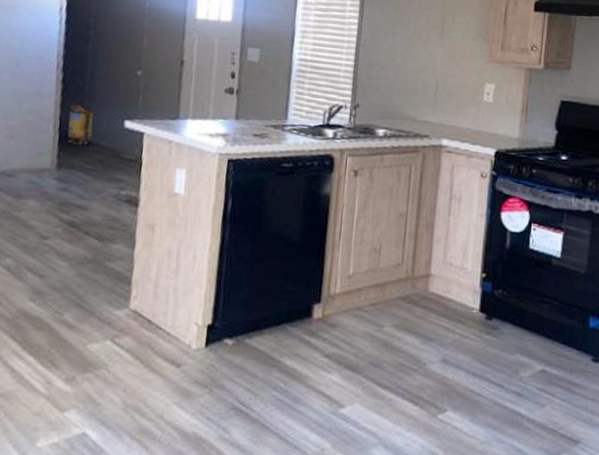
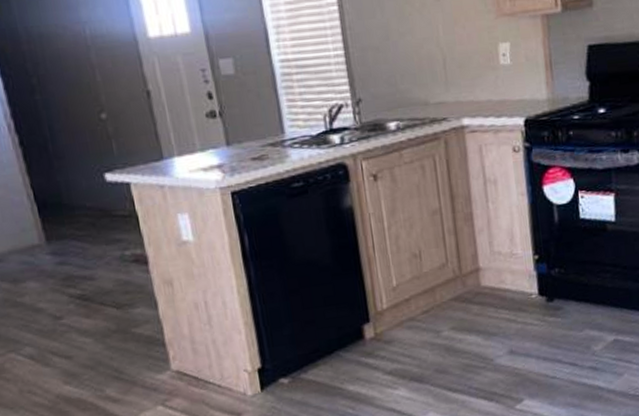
trash can: present [67,103,94,146] -> none [39,165,74,213]

